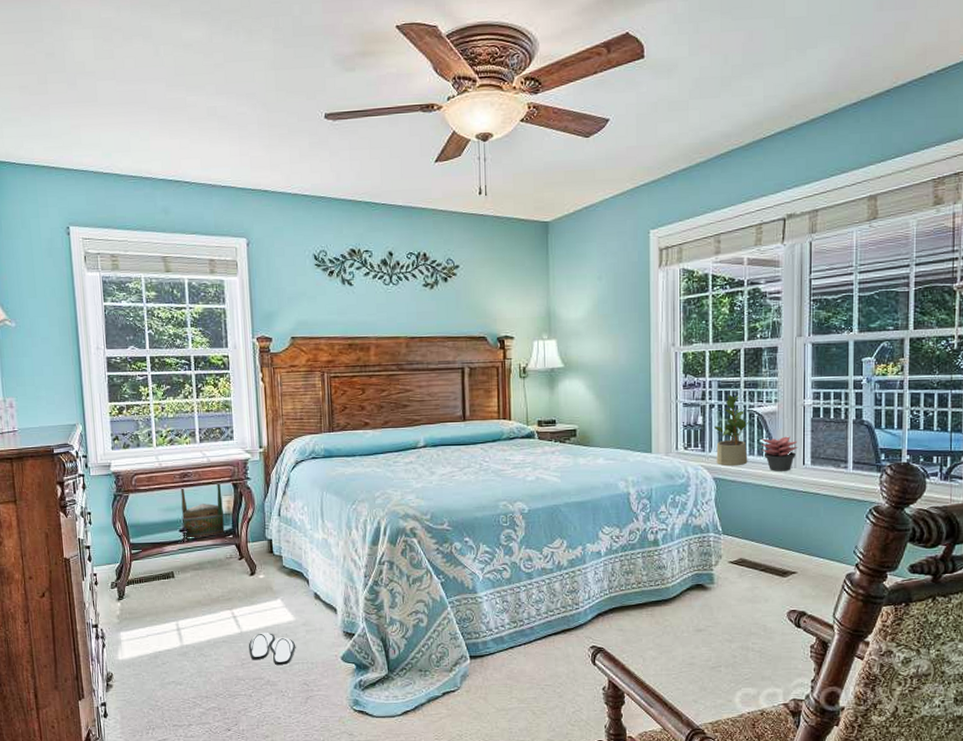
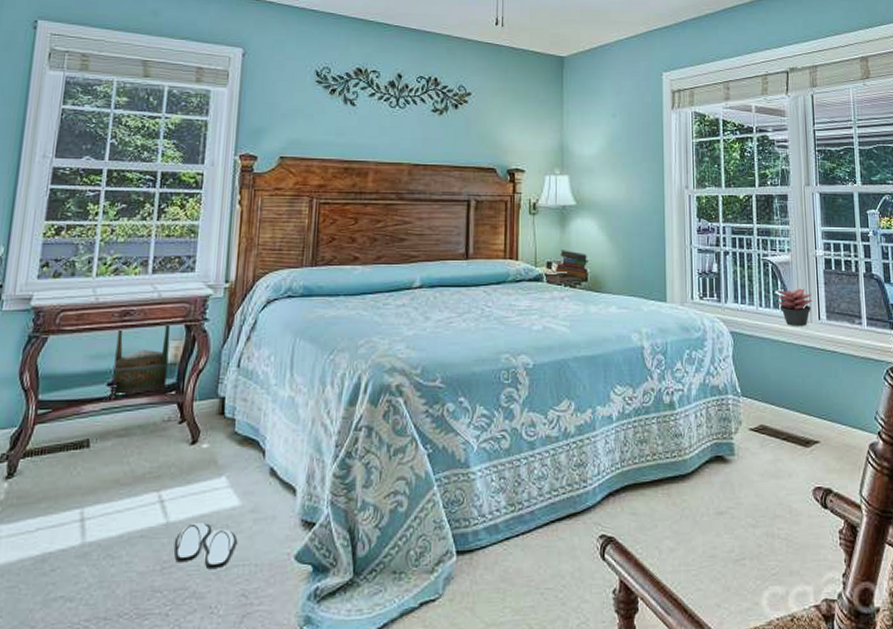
books: none [542,409,577,434] -> present [551,250,588,279]
potted plant: present [714,394,751,467] -> none [729,241,765,319]

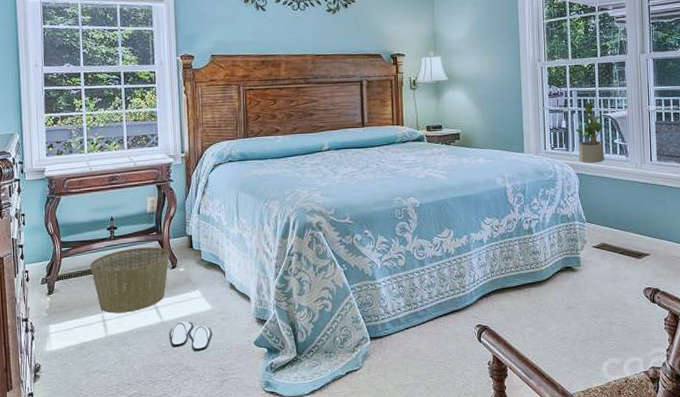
basket: none [74,412,192,509] -> present [90,247,170,313]
decorative basket: present [112,323,170,395] -> none [109,184,149,236]
books: present [551,250,588,279] -> none [430,116,460,138]
potted plant: none [729,241,765,319] -> present [575,102,606,164]
succulent plant: present [776,288,813,327] -> none [615,137,646,168]

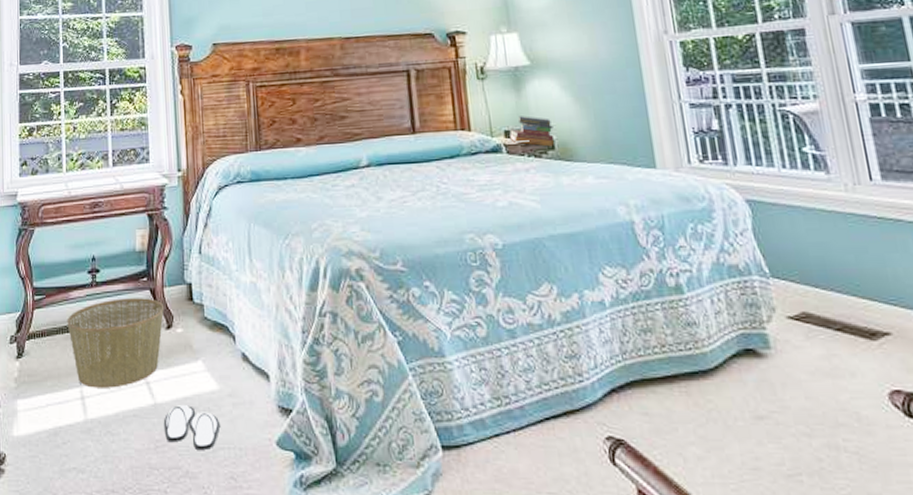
books: none [430,116,460,138] -> present [509,116,555,147]
potted plant: present [575,102,606,164] -> none [735,90,791,185]

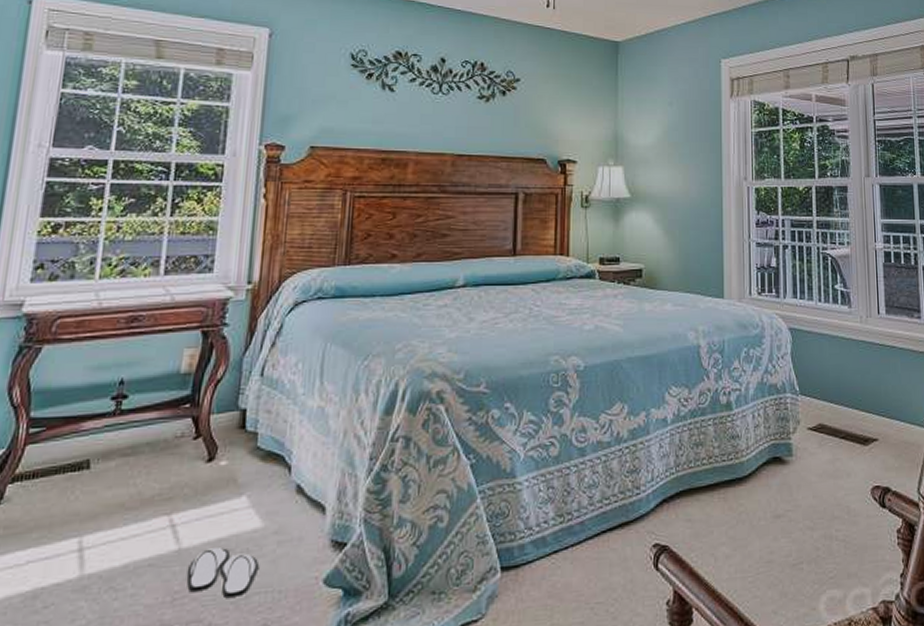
basket: present [66,298,165,388] -> none [72,427,208,537]
books: present [509,116,555,147] -> none [604,245,643,275]

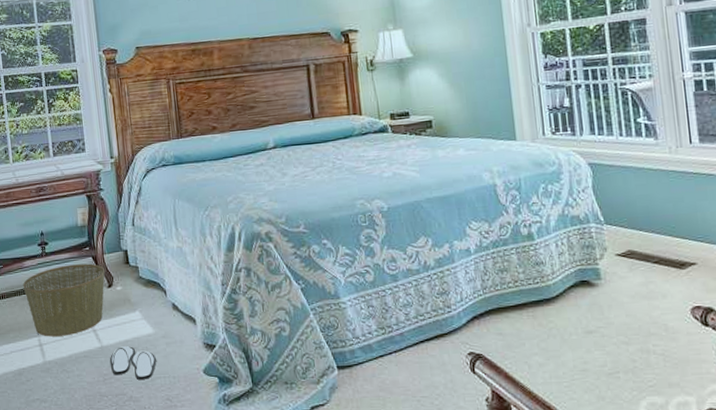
basket: none [72,427,208,537] -> present [22,263,106,337]

